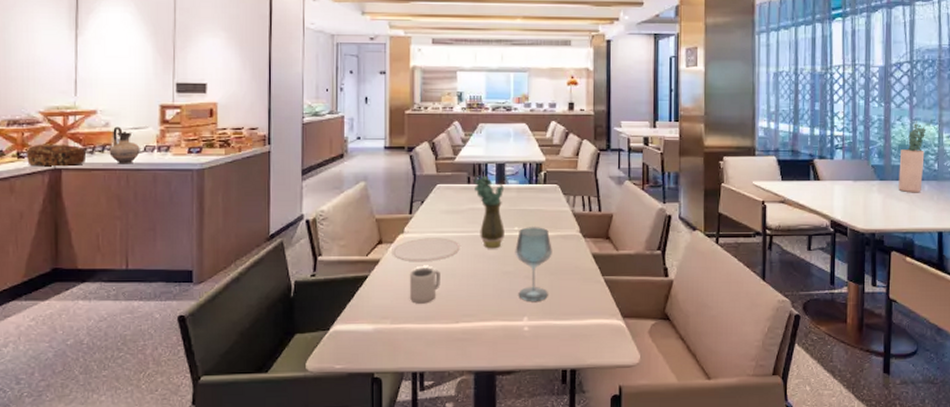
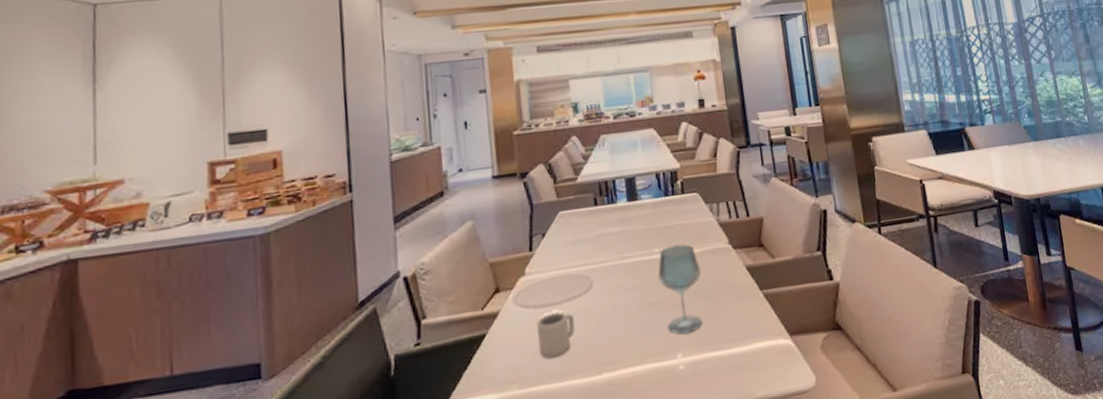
bread loaf: present [26,144,85,167] -> none [27,226,111,261]
jug: present [109,126,140,164] -> none [142,195,184,243]
vase: present [473,174,505,249] -> none [600,192,644,279]
vase: present [898,121,927,193] -> none [1049,74,1077,151]

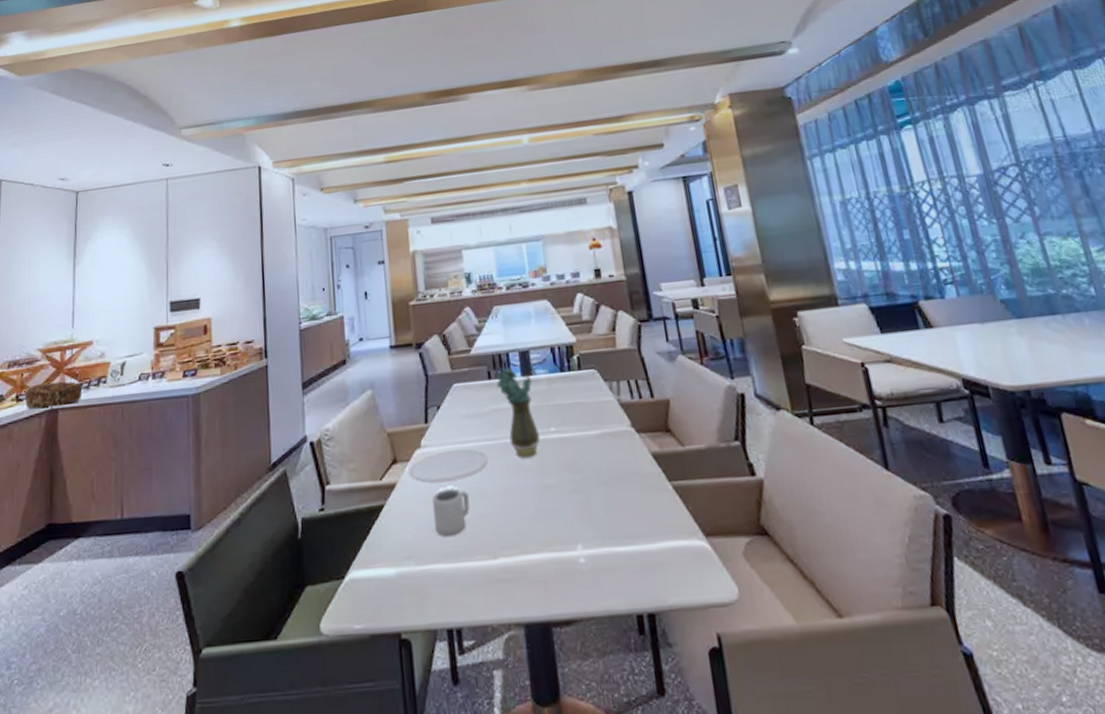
bread loaf: none [27,226,111,261] -> present [24,381,81,409]
vase: none [600,192,644,279] -> present [494,366,540,458]
wine glass: present [657,244,702,334] -> none [554,424,604,523]

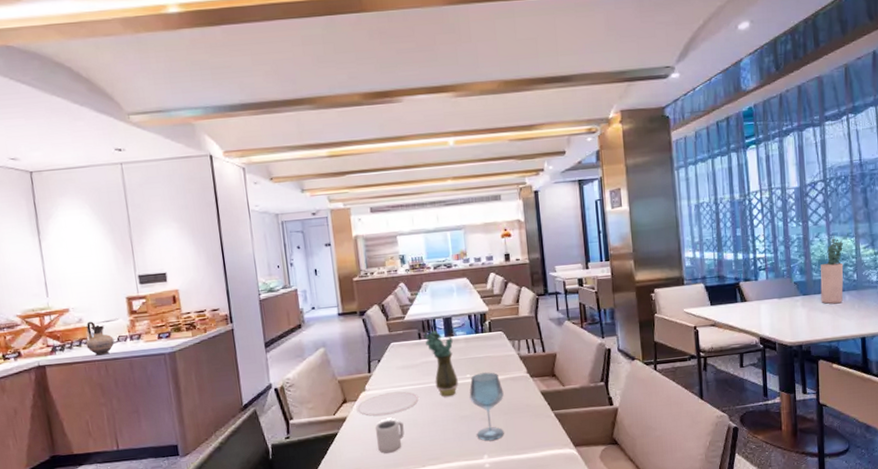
bread loaf: present [24,381,81,409] -> none [10,342,66,366]
jug: none [104,356,135,398] -> present [86,321,115,356]
wine glass: none [554,424,604,523] -> present [469,372,504,441]
vase: none [1035,236,1081,331] -> present [820,236,844,304]

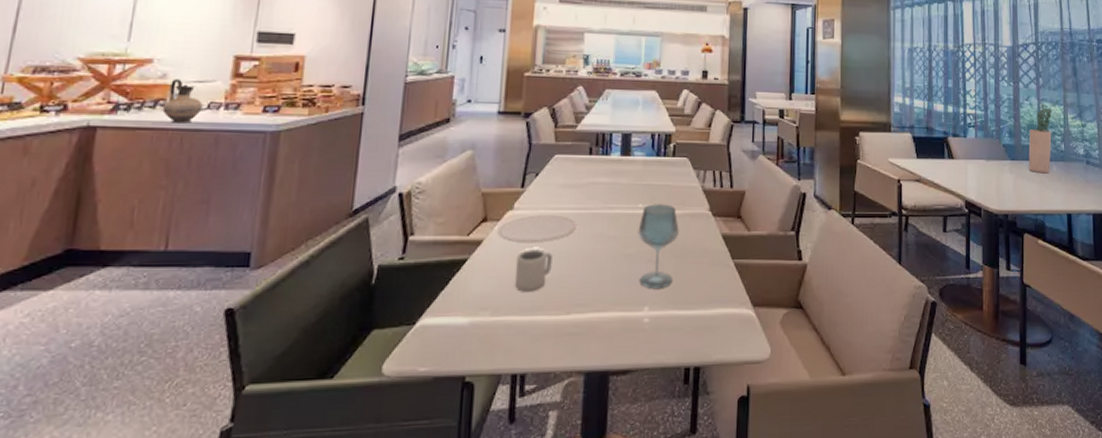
vase: present [423,329,458,397] -> none [596,144,630,228]

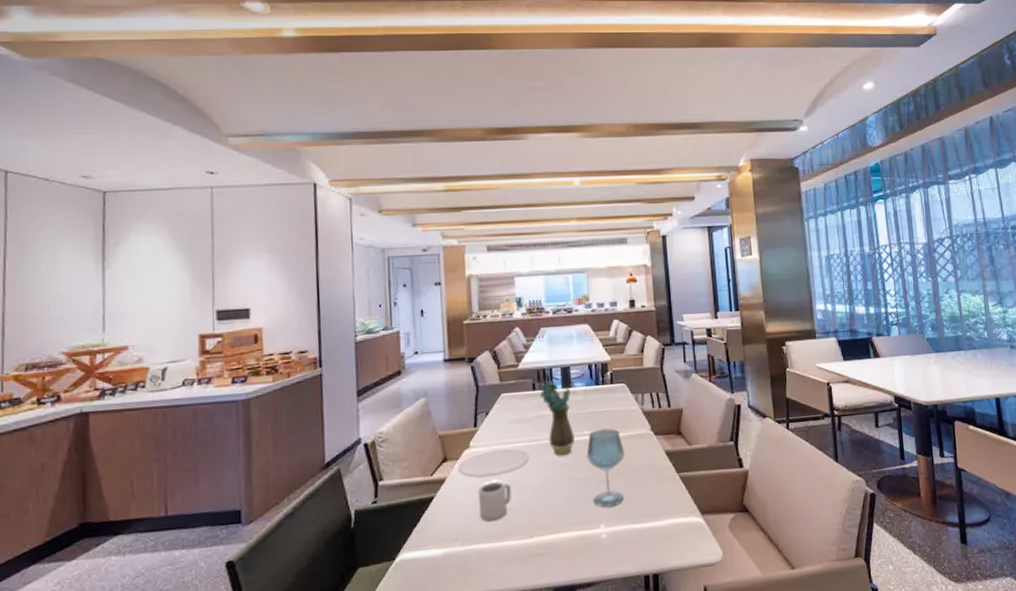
jug: present [162,78,203,123] -> none [143,361,178,402]
vase: none [596,144,630,228] -> present [538,379,575,456]
vase: present [1028,101,1053,174] -> none [952,292,976,363]

